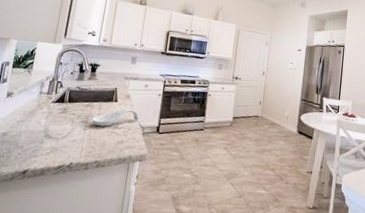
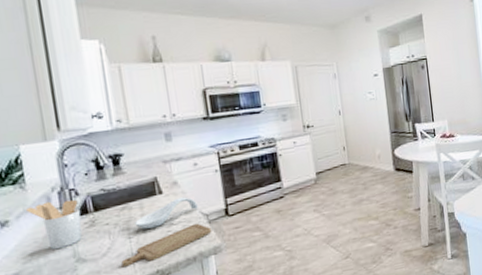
utensil holder: none [26,86,60,124] -> present [26,200,82,250]
chopping board: none [73,132,144,152] -> present [121,223,212,267]

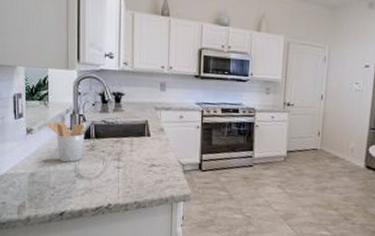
chopping board: present [121,223,212,267] -> none [109,169,185,192]
spoon rest: present [135,197,198,229] -> none [124,143,177,165]

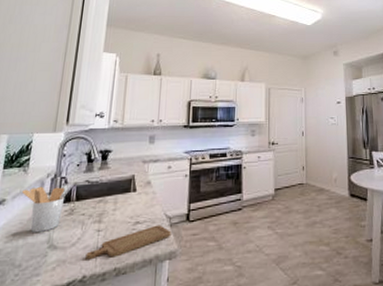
chopping board: none [109,169,185,192] -> present [85,225,171,260]

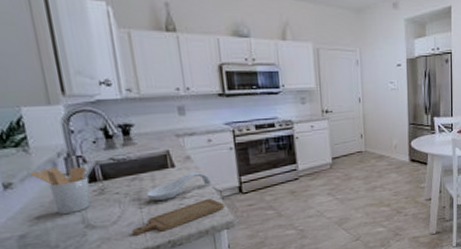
spoon rest: none [106,197,164,224] -> present [146,172,211,201]

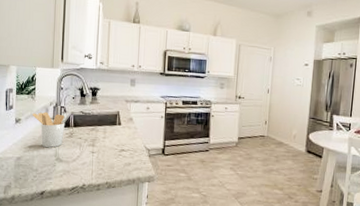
chopping board: present [132,198,225,236] -> none [84,154,150,174]
spoon rest: present [146,172,211,201] -> none [98,131,144,150]

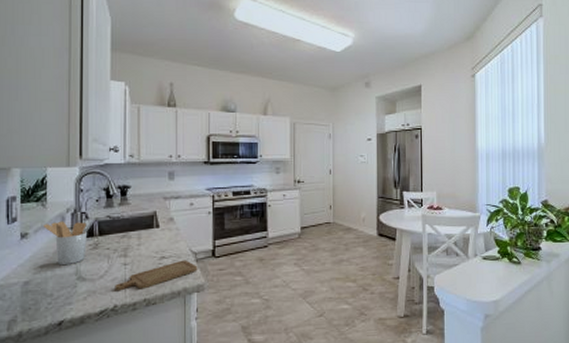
chopping board: none [84,154,150,174] -> present [115,260,198,291]

